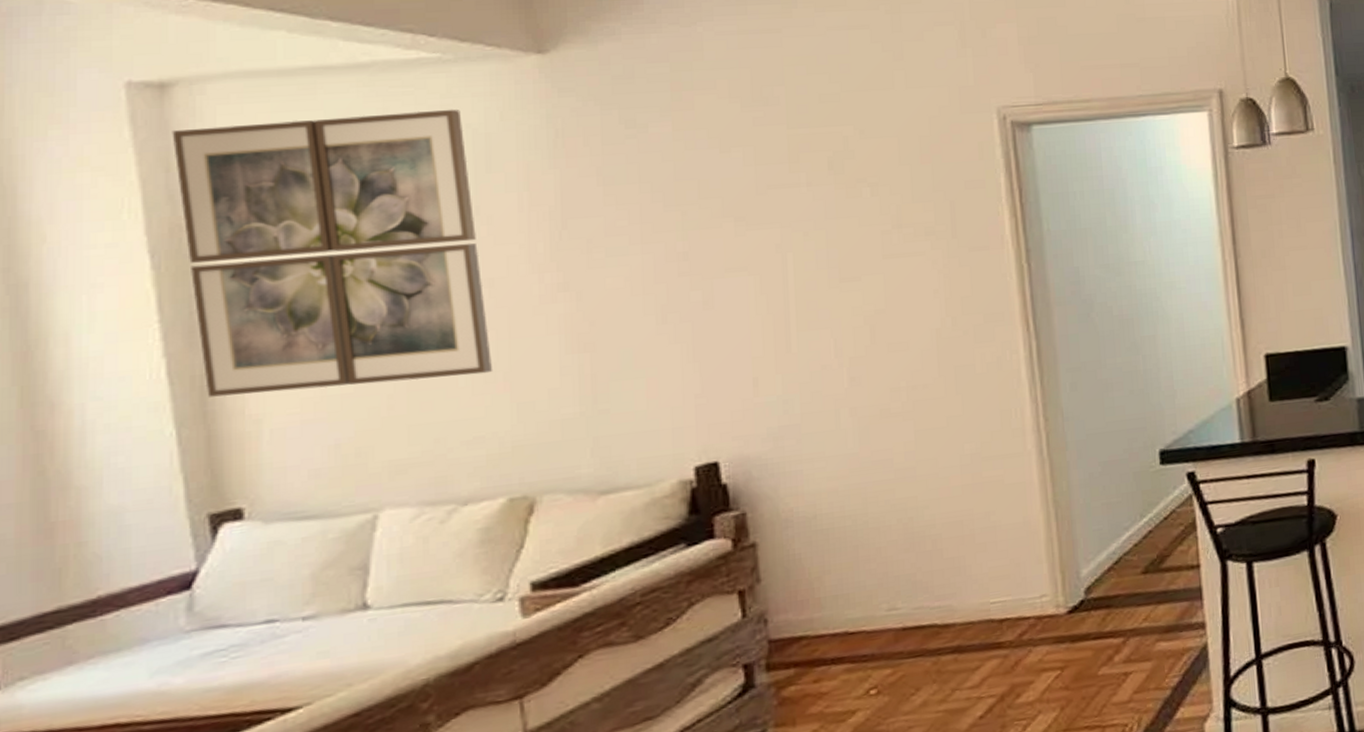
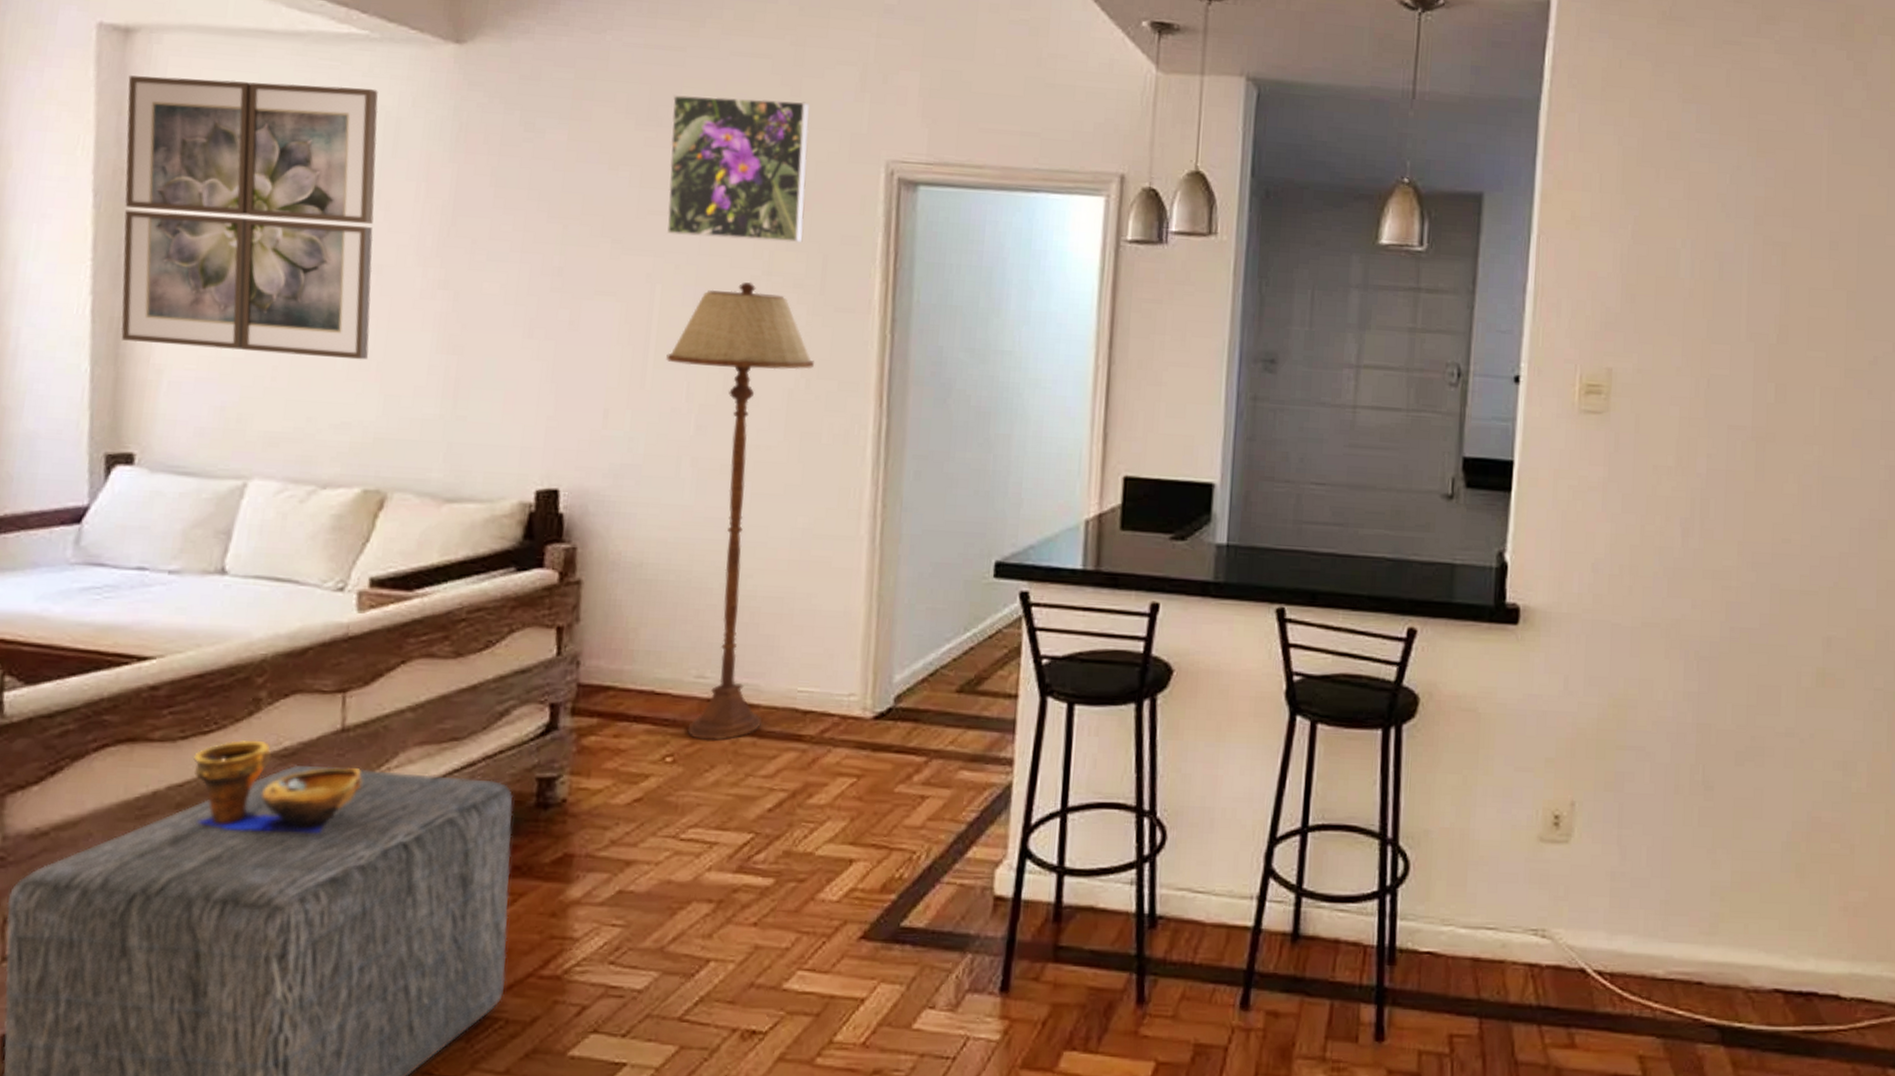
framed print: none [774,64,928,204] -> present [667,95,810,243]
floor lamp: none [809,236,960,668] -> present [666,281,815,741]

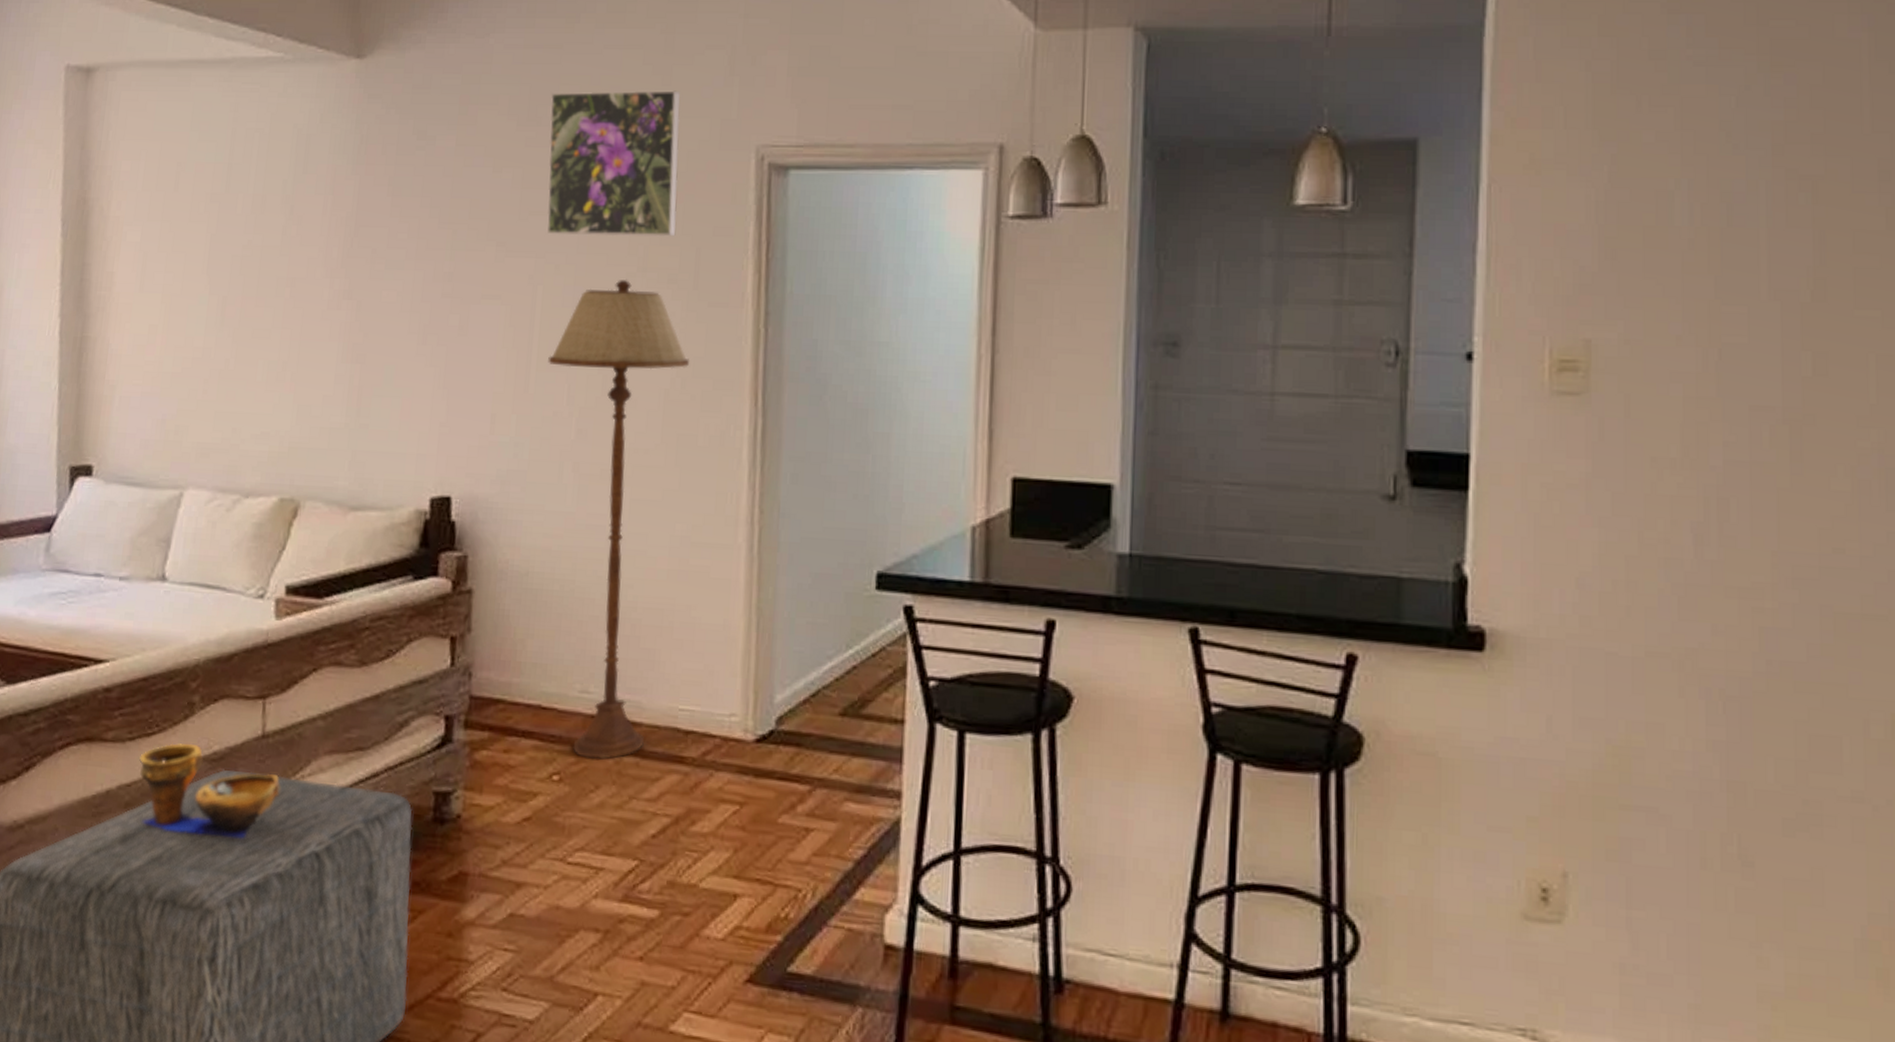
wall art: present [120,75,378,360] -> none [82,108,292,371]

